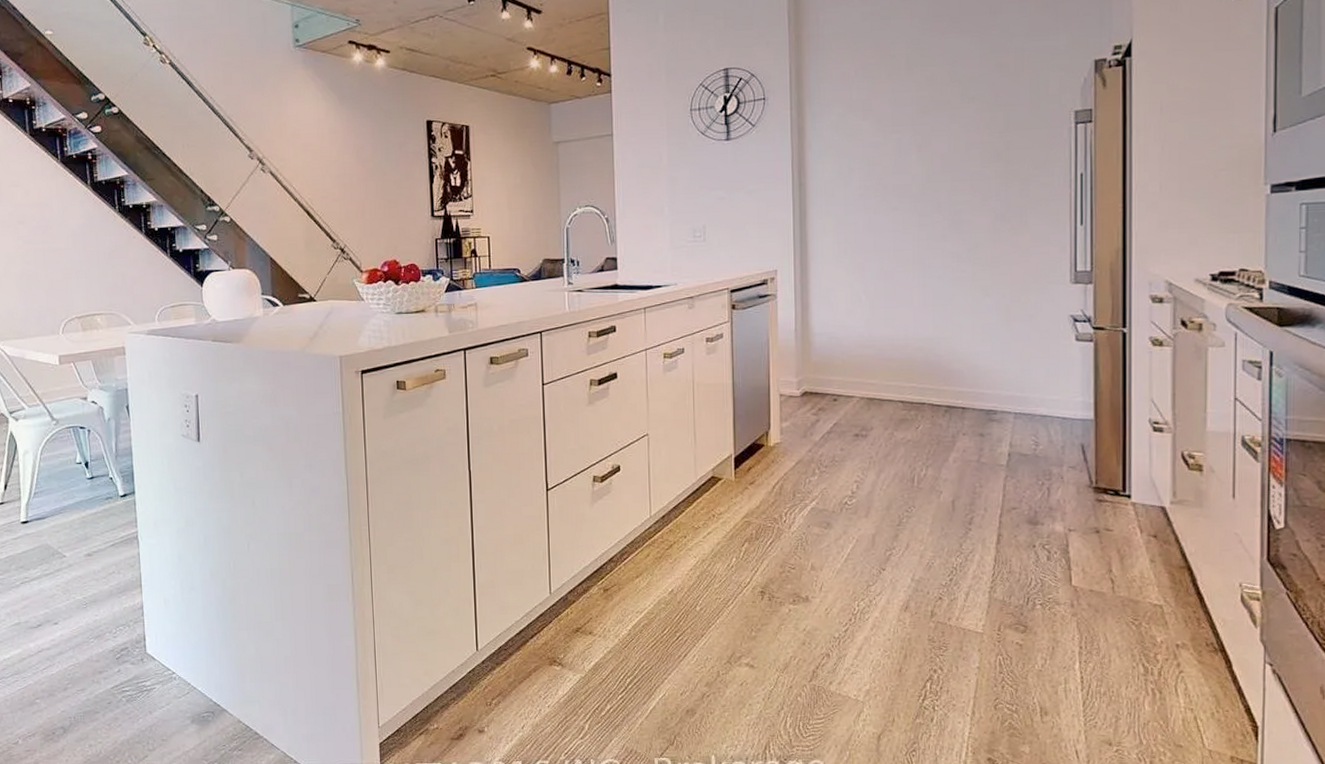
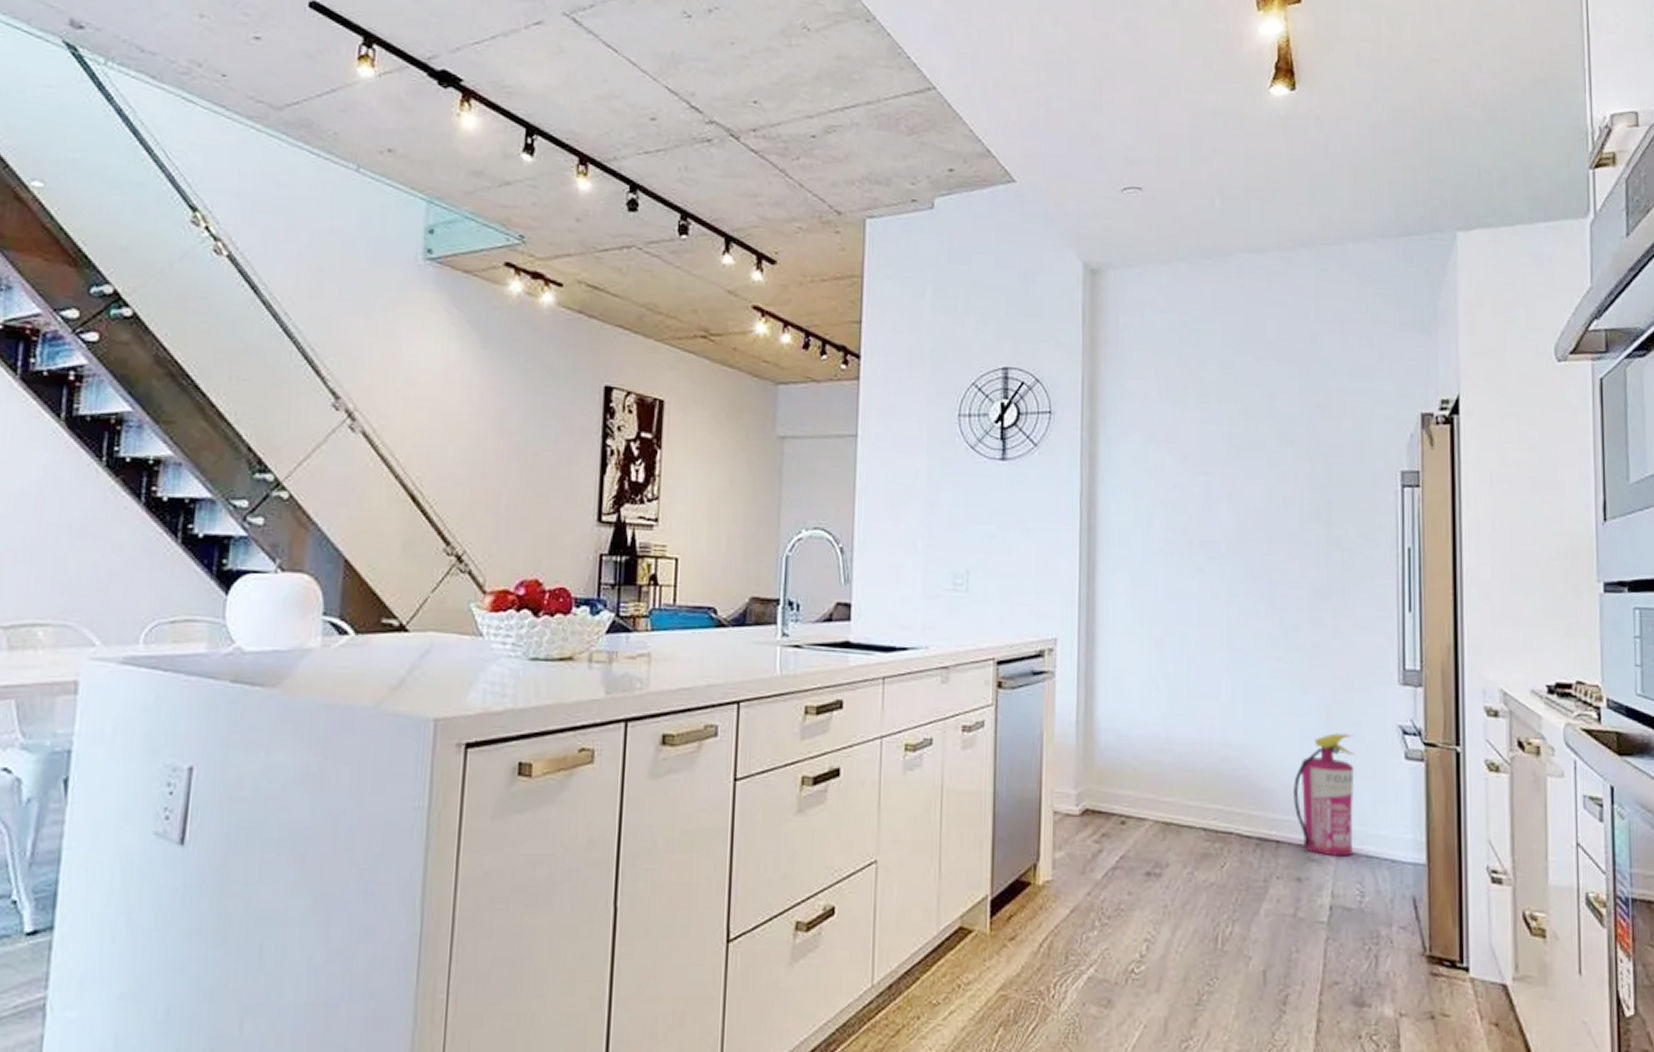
fire extinguisher: none [977,324,1031,417] -> present [1294,733,1356,857]

